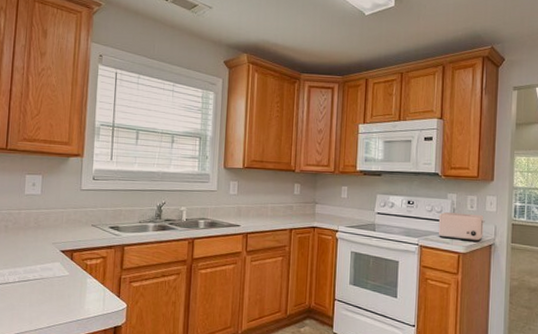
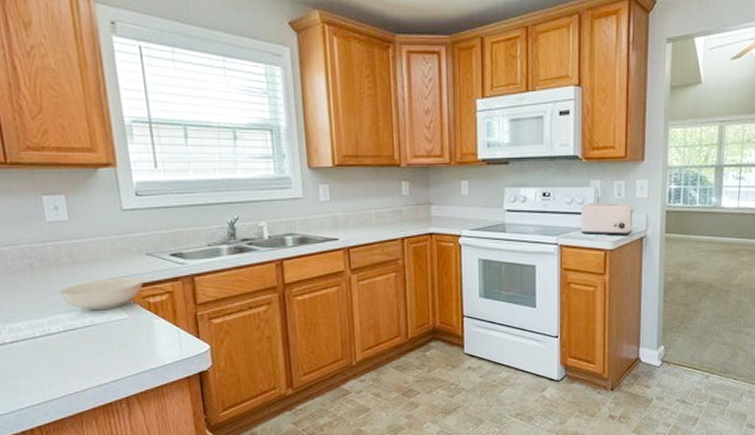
bowl: none [22,242,86,268] -> present [59,277,144,311]

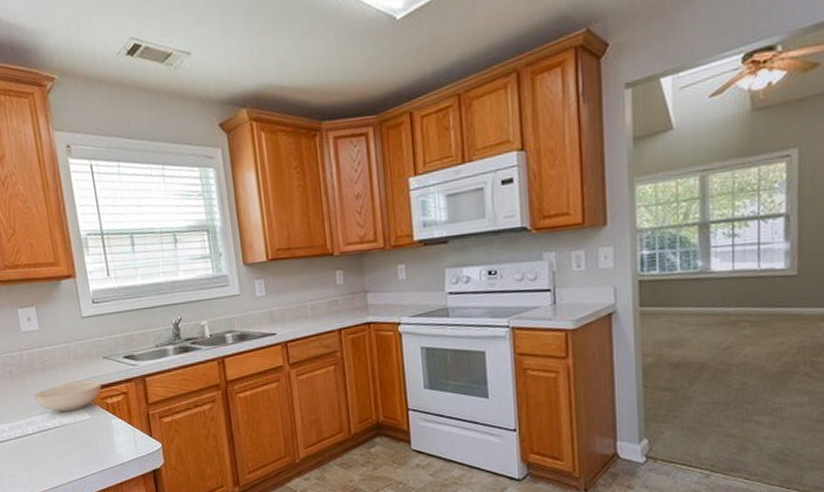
toaster: present [580,202,635,236] -> none [533,274,599,314]

